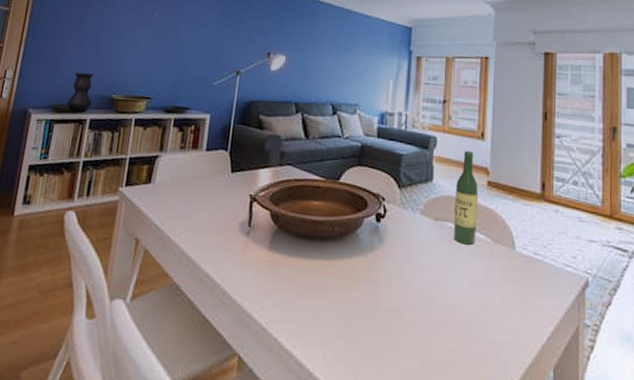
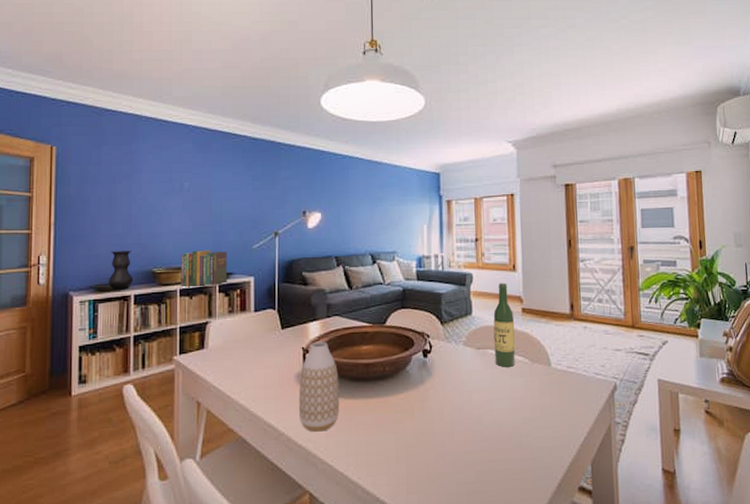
books: none [137,80,187,119] -> present [181,249,228,287]
vase: none [238,190,284,289] -> present [298,341,340,432]

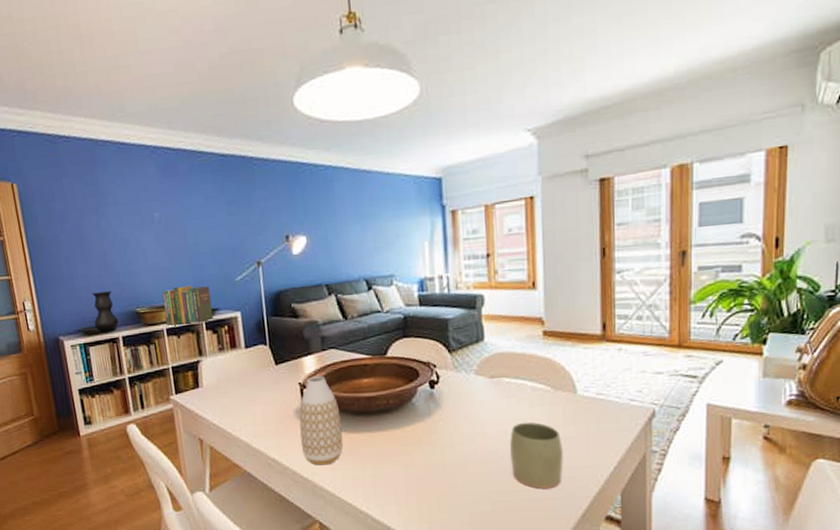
wine bottle: present [493,283,516,367] -> none [509,303,535,396]
mug: none [493,392,540,458] -> present [510,422,563,489]

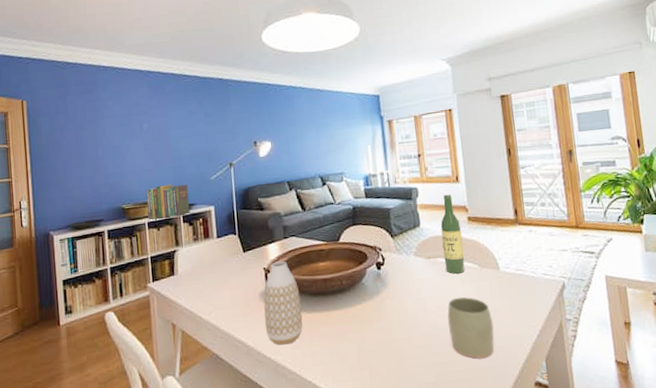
vase: present [91,291,119,333] -> none [83,190,106,227]
wine bottle: none [509,303,535,396] -> present [440,194,465,274]

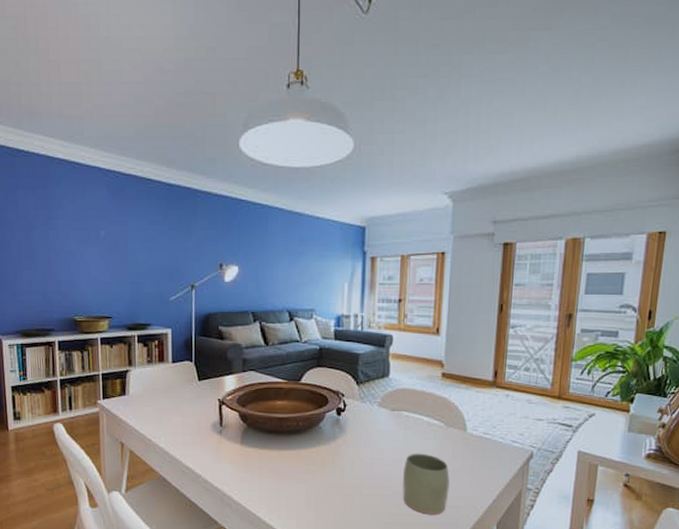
books: present [146,184,190,220] -> none [100,300,146,336]
vase: present [263,261,303,345] -> none [214,394,253,477]
wine bottle: present [440,194,465,274] -> none [409,346,433,430]

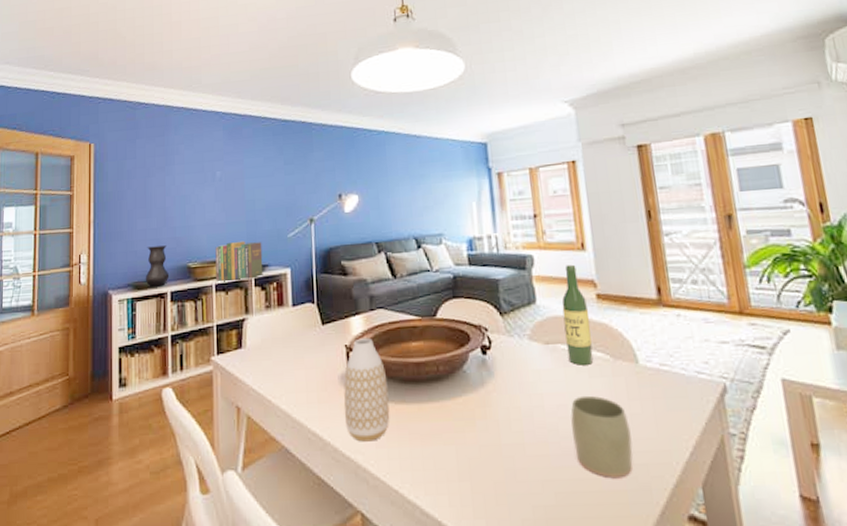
vase: none [33,298,57,336] -> present [145,245,170,287]
books: none [100,300,146,336] -> present [215,241,263,281]
vase: none [214,394,253,477] -> present [343,338,390,442]
wine bottle: none [409,346,433,430] -> present [562,264,594,365]

